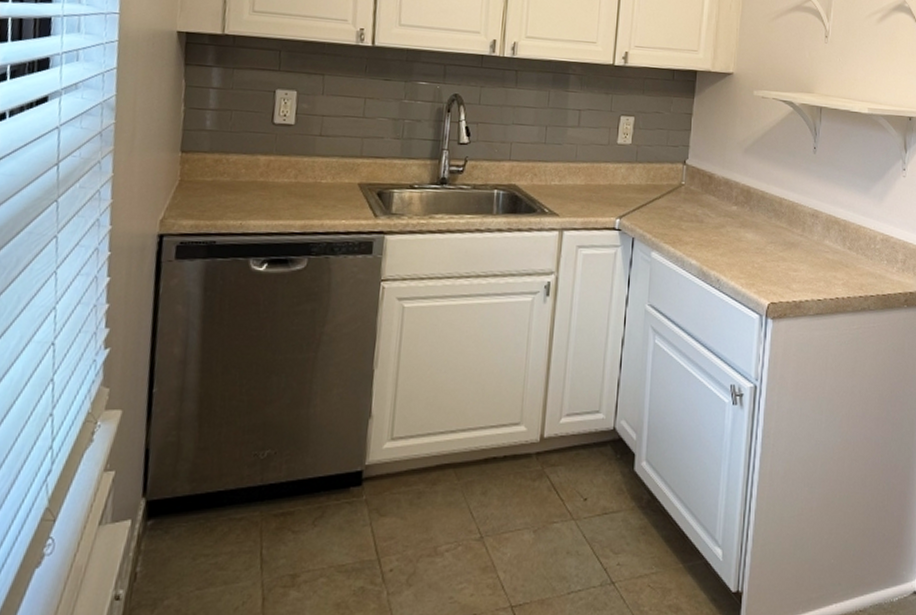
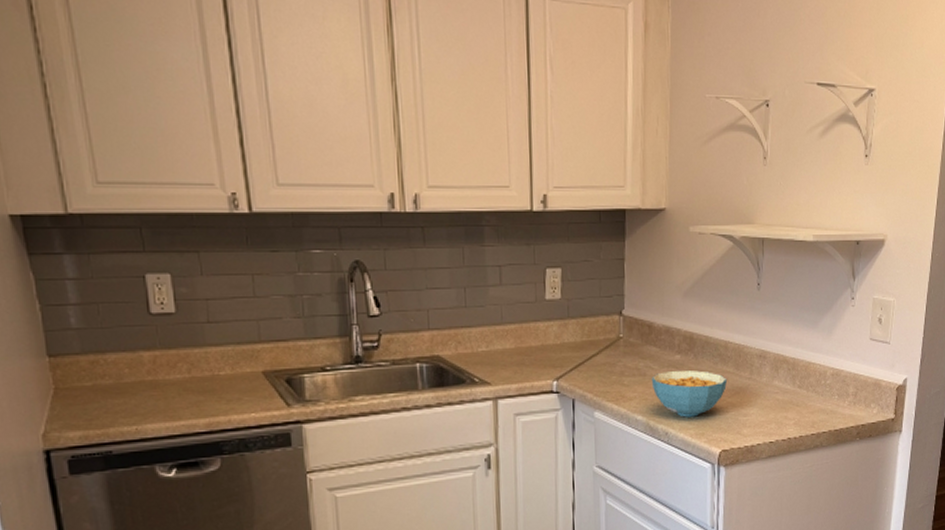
cereal bowl: none [708,221,780,267] -> present [651,370,728,417]

